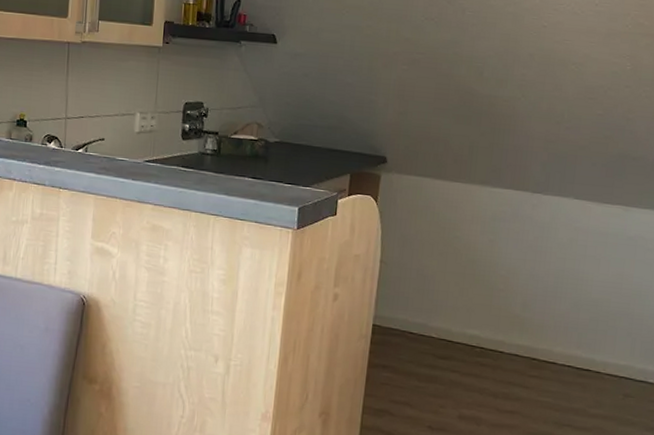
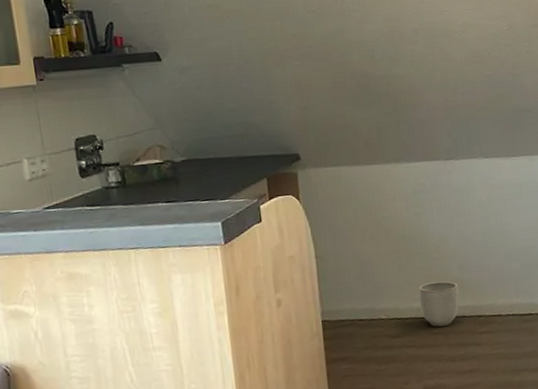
planter: none [473,312,518,360] -> present [418,281,459,327]

